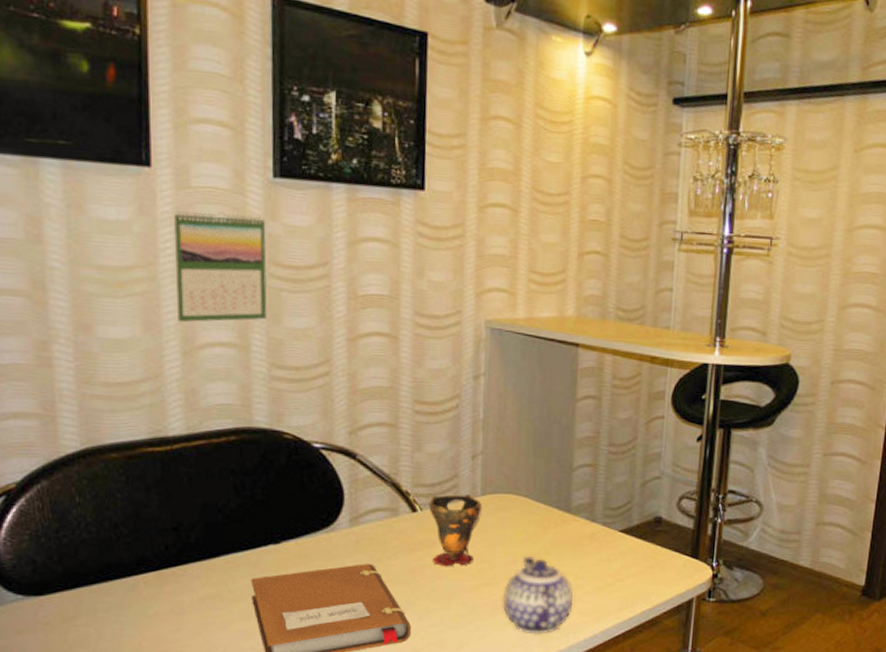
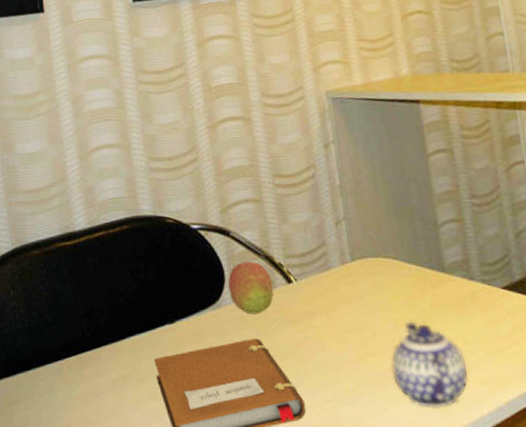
calendar: present [174,211,267,323] -> none [64,35,141,133]
fruit: none [347,487,396,540] -> present [228,262,274,315]
cup: present [429,493,483,567] -> none [302,260,355,338]

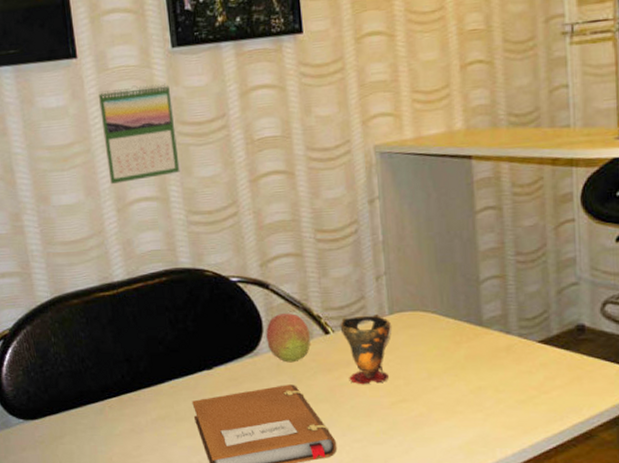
calendar: none [64,35,141,133] -> present [99,83,180,185]
cup: none [302,260,355,338] -> present [340,313,393,385]
teapot: present [391,322,468,409] -> none [422,372,495,449]

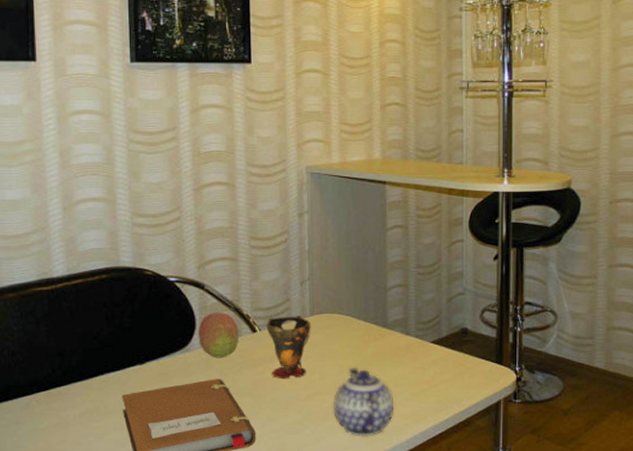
calendar: present [99,83,180,185] -> none [55,92,129,184]
teapot: none [422,372,495,449] -> present [334,368,393,437]

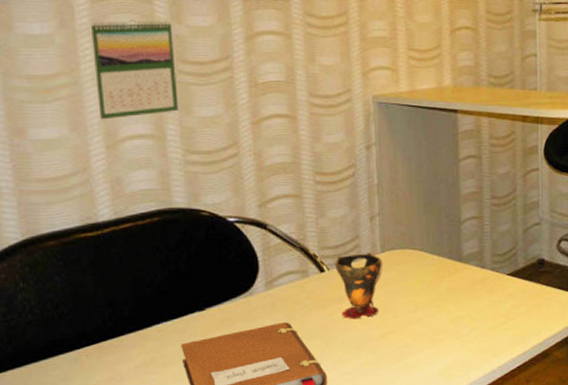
calendar: none [55,92,129,184] -> present [91,19,179,120]
fruit: present [198,313,238,358] -> none [262,253,306,301]
teapot: present [334,368,393,437] -> none [408,304,470,375]

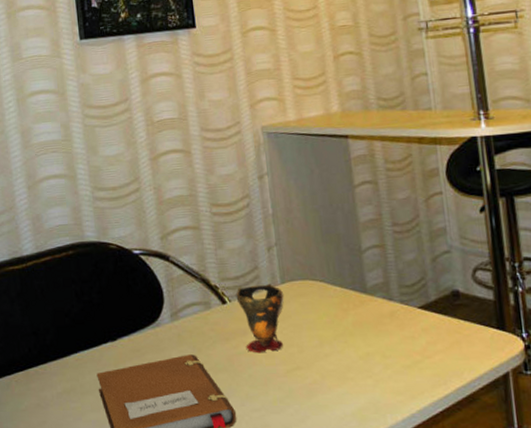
calendar: present [91,19,179,120] -> none [13,71,87,163]

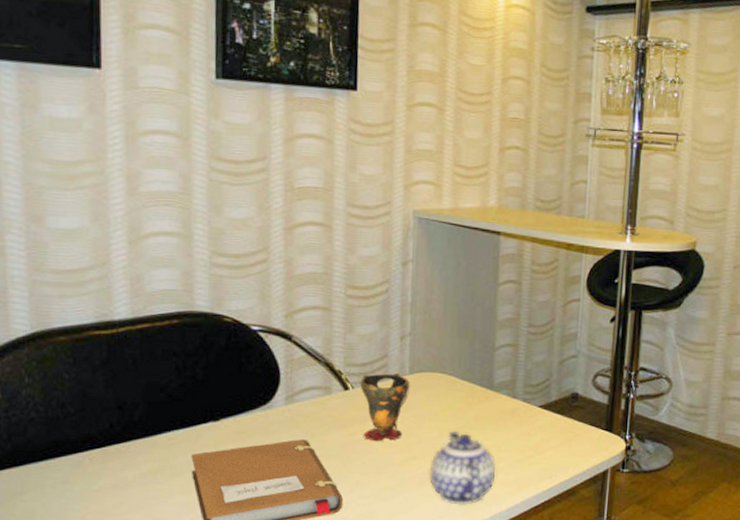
teapot: none [315,339,385,416] -> present [430,431,495,505]

